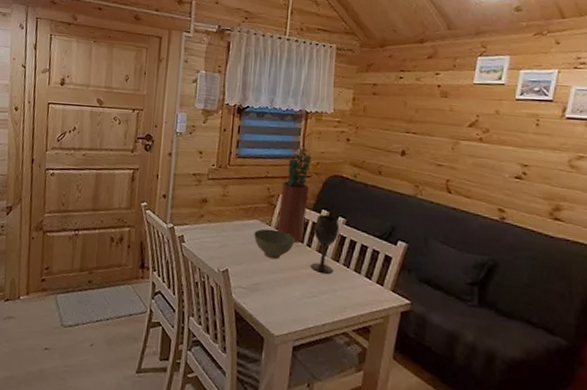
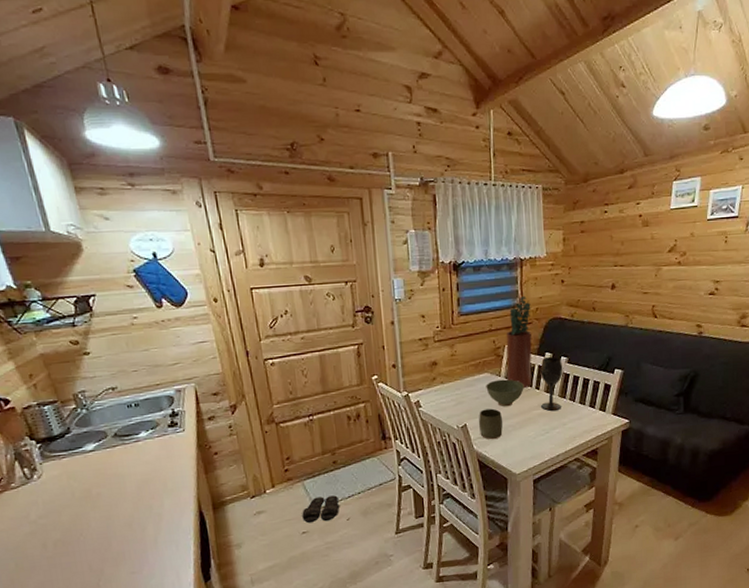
slippers: none [48,314,87,342] -> present [302,495,340,523]
mug: none [240,257,268,291] -> present [478,408,503,439]

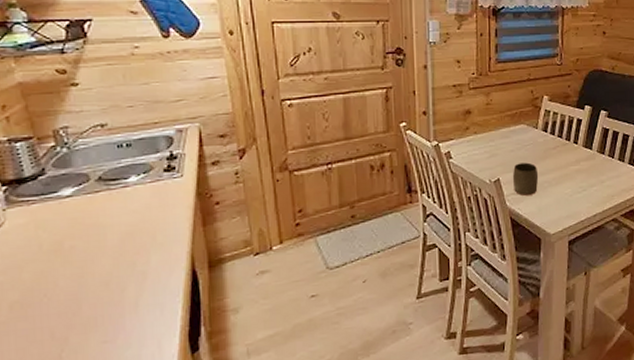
slippers: present [302,495,340,523] -> none [312,254,356,285]
bowl: present [486,379,525,407] -> none [522,131,563,161]
vase: present [506,291,532,388] -> none [544,41,571,141]
wine glass: present [540,357,563,411] -> none [579,110,603,167]

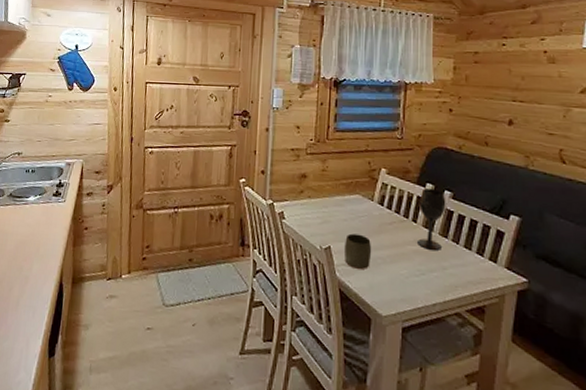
wine glass: none [579,110,603,167] -> present [418,189,446,250]

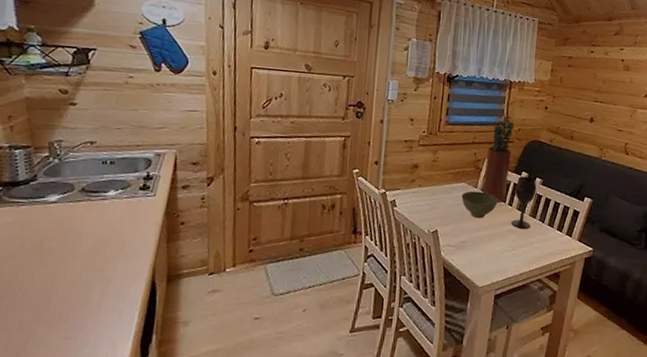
mug: present [343,233,372,269] -> none [449,217,474,248]
bowl: none [356,203,400,236] -> present [461,191,499,219]
vase: none [380,115,413,218] -> present [483,111,514,203]

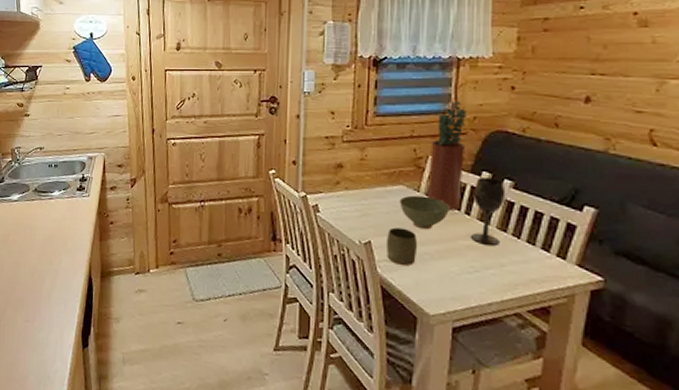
mug: none [449,217,474,248] -> present [385,227,418,266]

